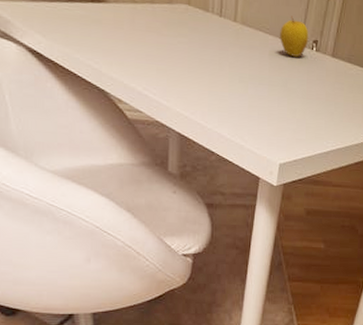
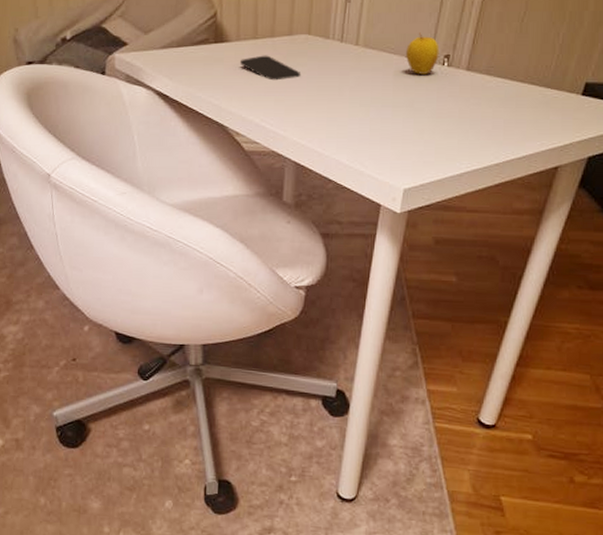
smartphone: none [119,21,183,49] -> present [239,55,302,81]

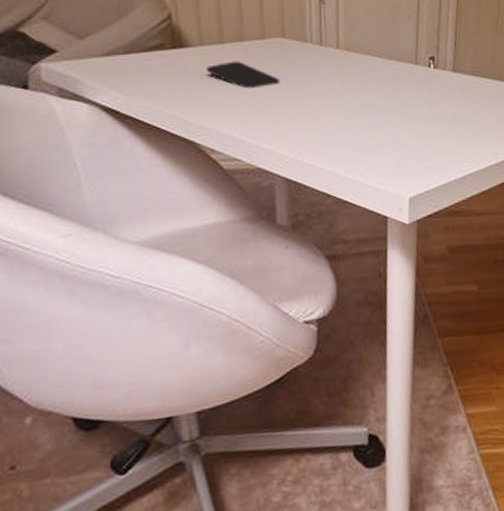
apple: present [406,32,440,75] -> none [390,35,424,77]

